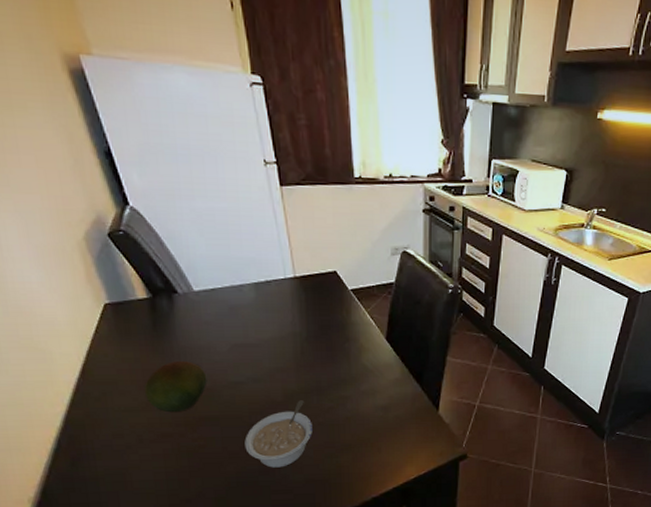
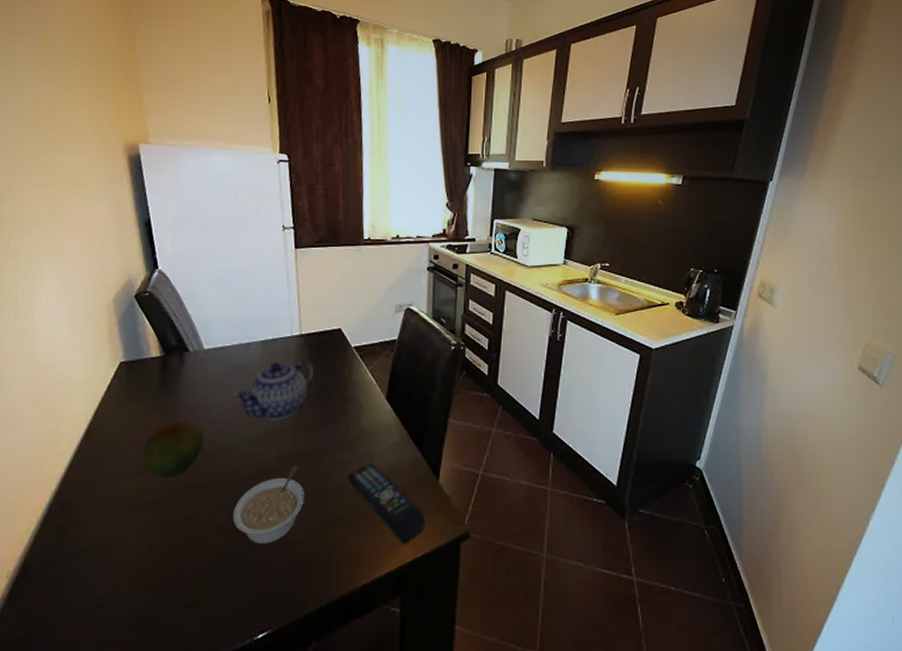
teapot: none [231,301,313,360] -> present [233,359,315,420]
remote control: none [352,398,426,465] -> present [347,464,424,544]

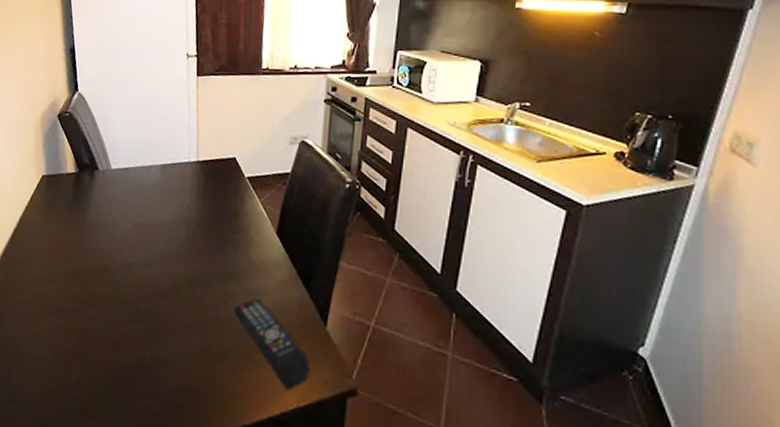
fruit: present [141,420,205,477] -> none [54,234,107,288]
teapot: present [233,359,315,420] -> none [134,185,209,244]
legume: present [233,465,305,544] -> none [126,291,193,367]

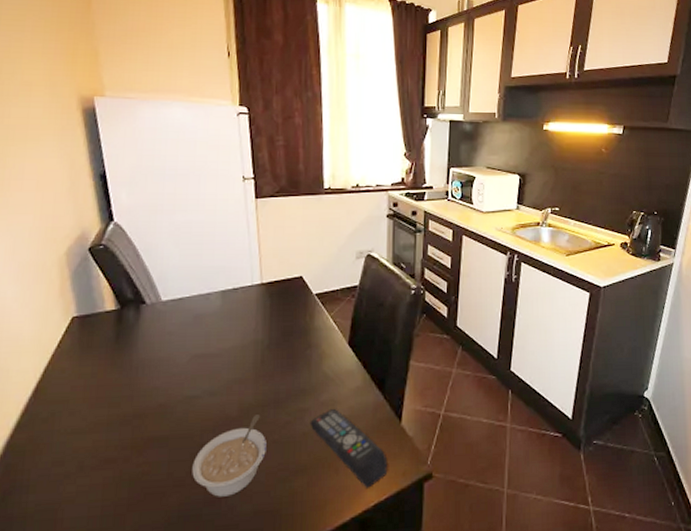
legume: none [126,291,193,367] -> present [192,415,266,497]

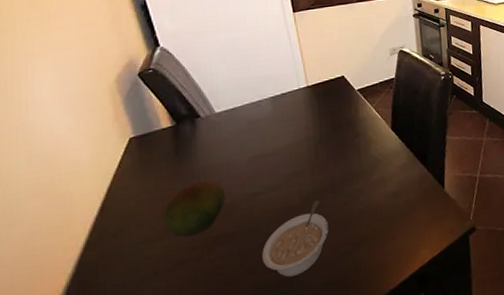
fruit: none [94,374,162,434] -> present [162,180,226,237]
remote control: present [310,409,388,488] -> none [365,186,437,248]

